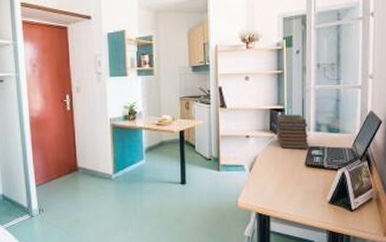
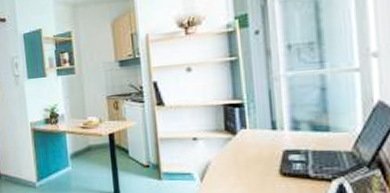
book stack: present [276,114,309,150] -> none [232,109,284,154]

